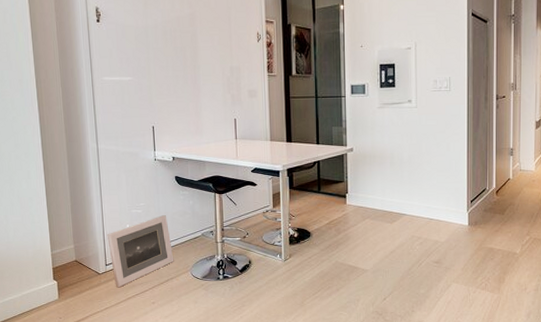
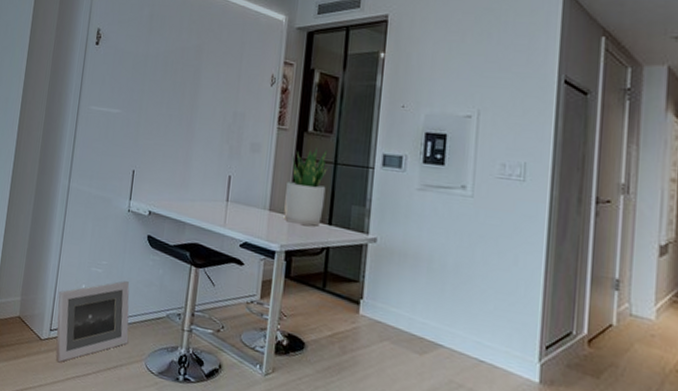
planter: none [281,87,312,148] -> present [283,148,329,226]

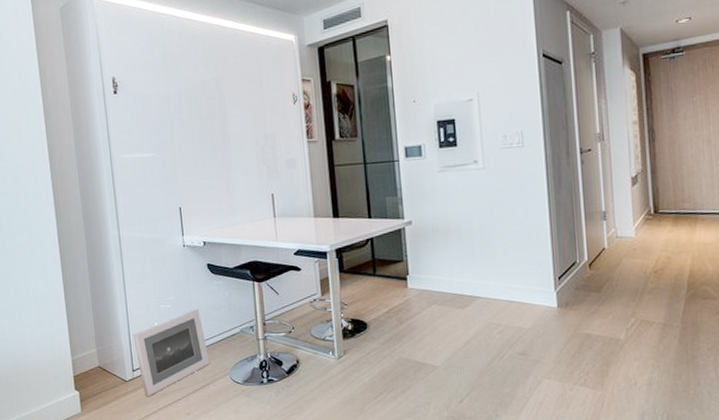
planter: present [283,148,329,226] -> none [324,152,362,225]

